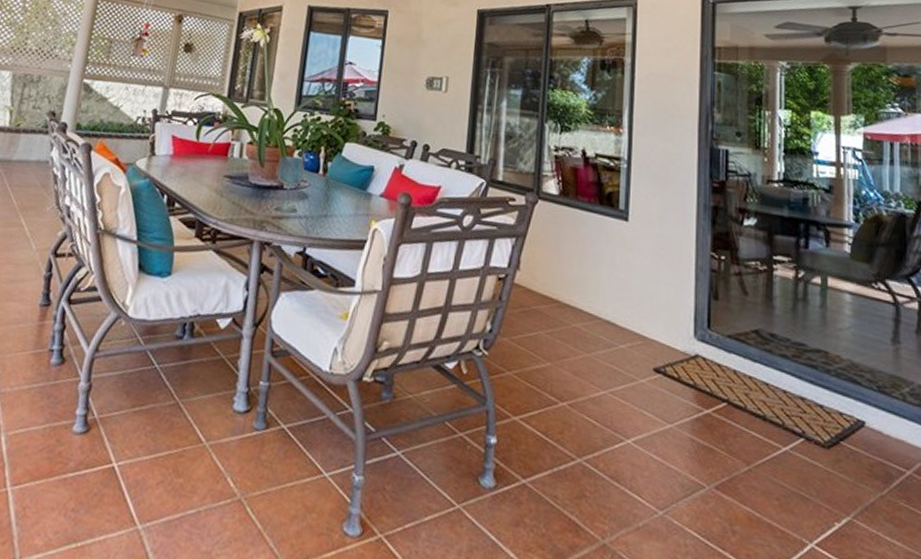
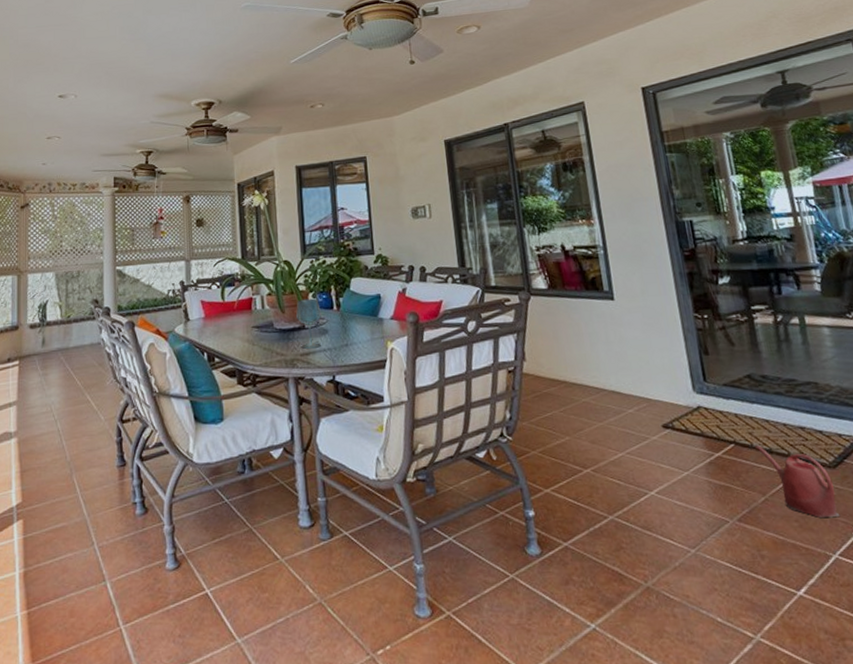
watering can: none [749,409,825,503] -> present [755,445,841,519]

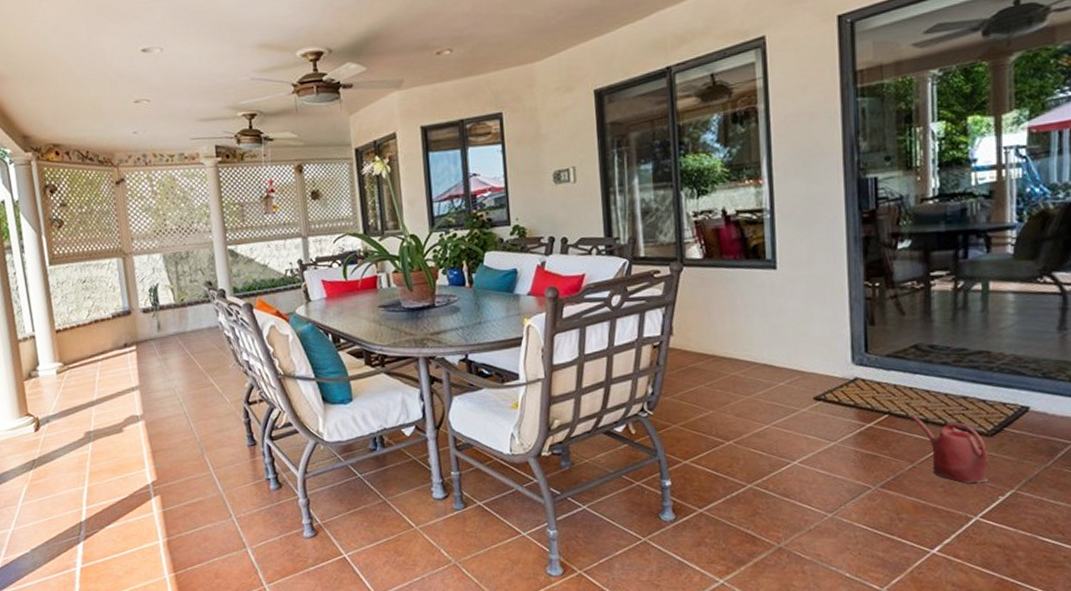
wine glass: present [295,298,321,349] -> none [424,275,453,328]

